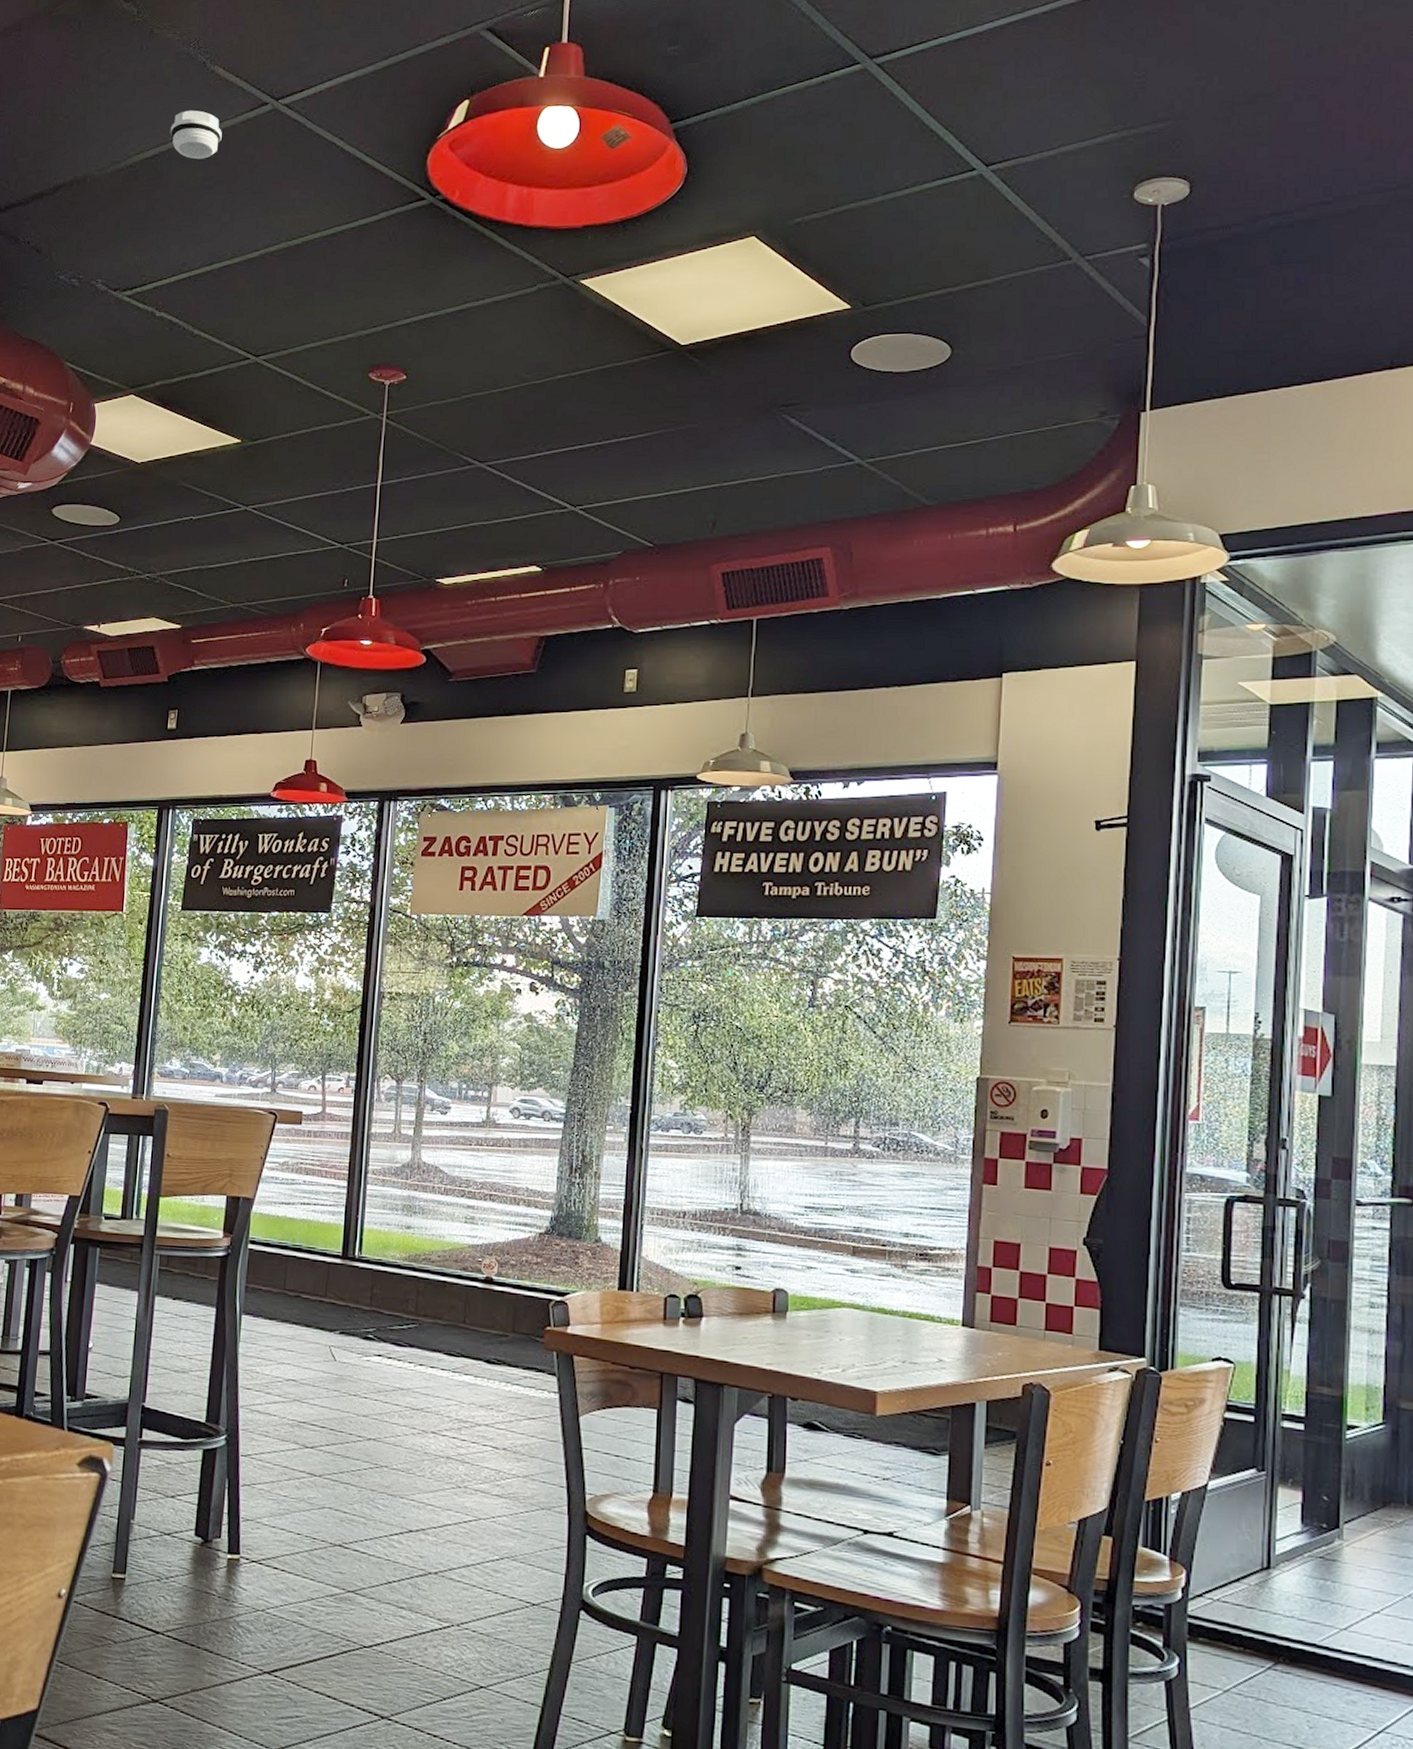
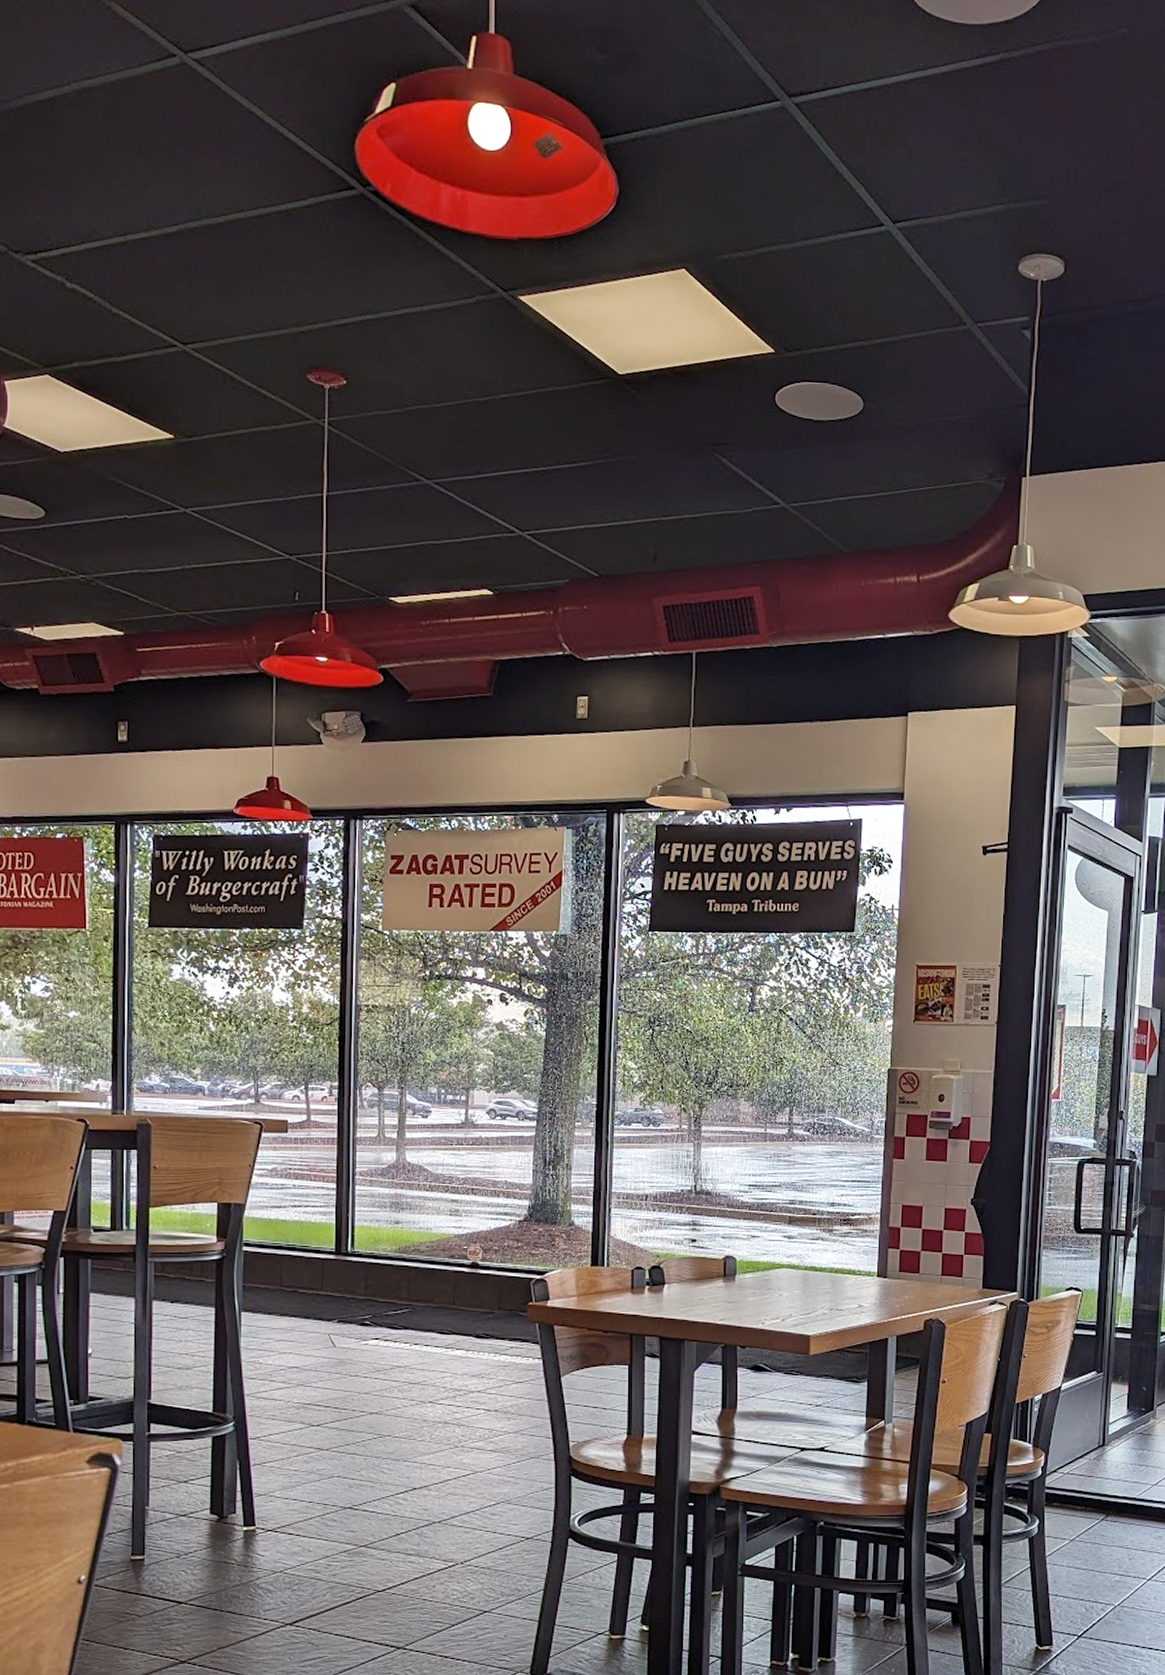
smoke detector: present [170,110,222,160] -> none [65,50,126,111]

